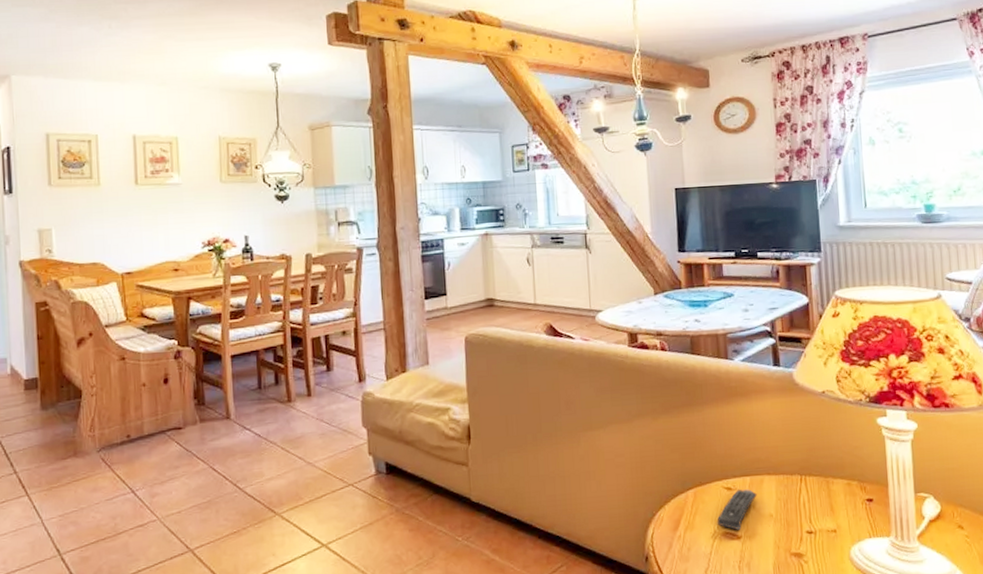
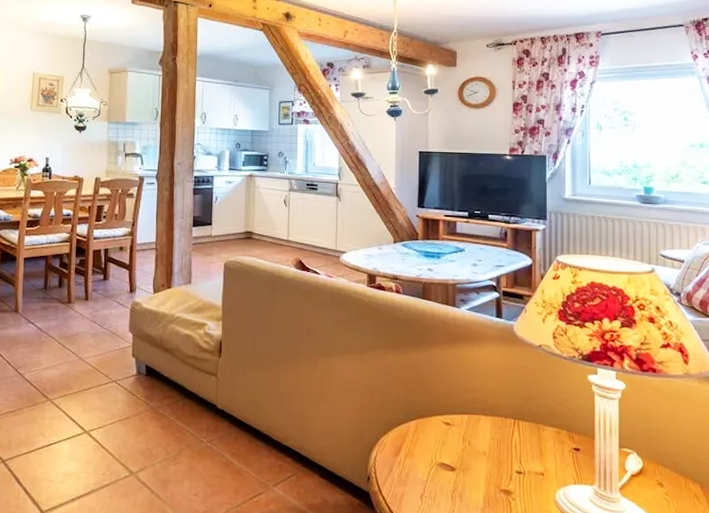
remote control: present [717,489,757,530] -> none [434,426,473,462]

